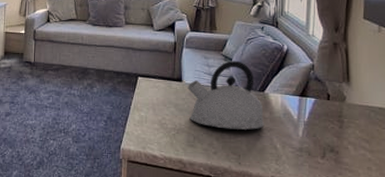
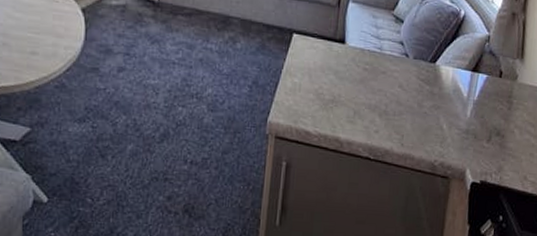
kettle: present [187,60,265,130] -> none [350,23,433,107]

